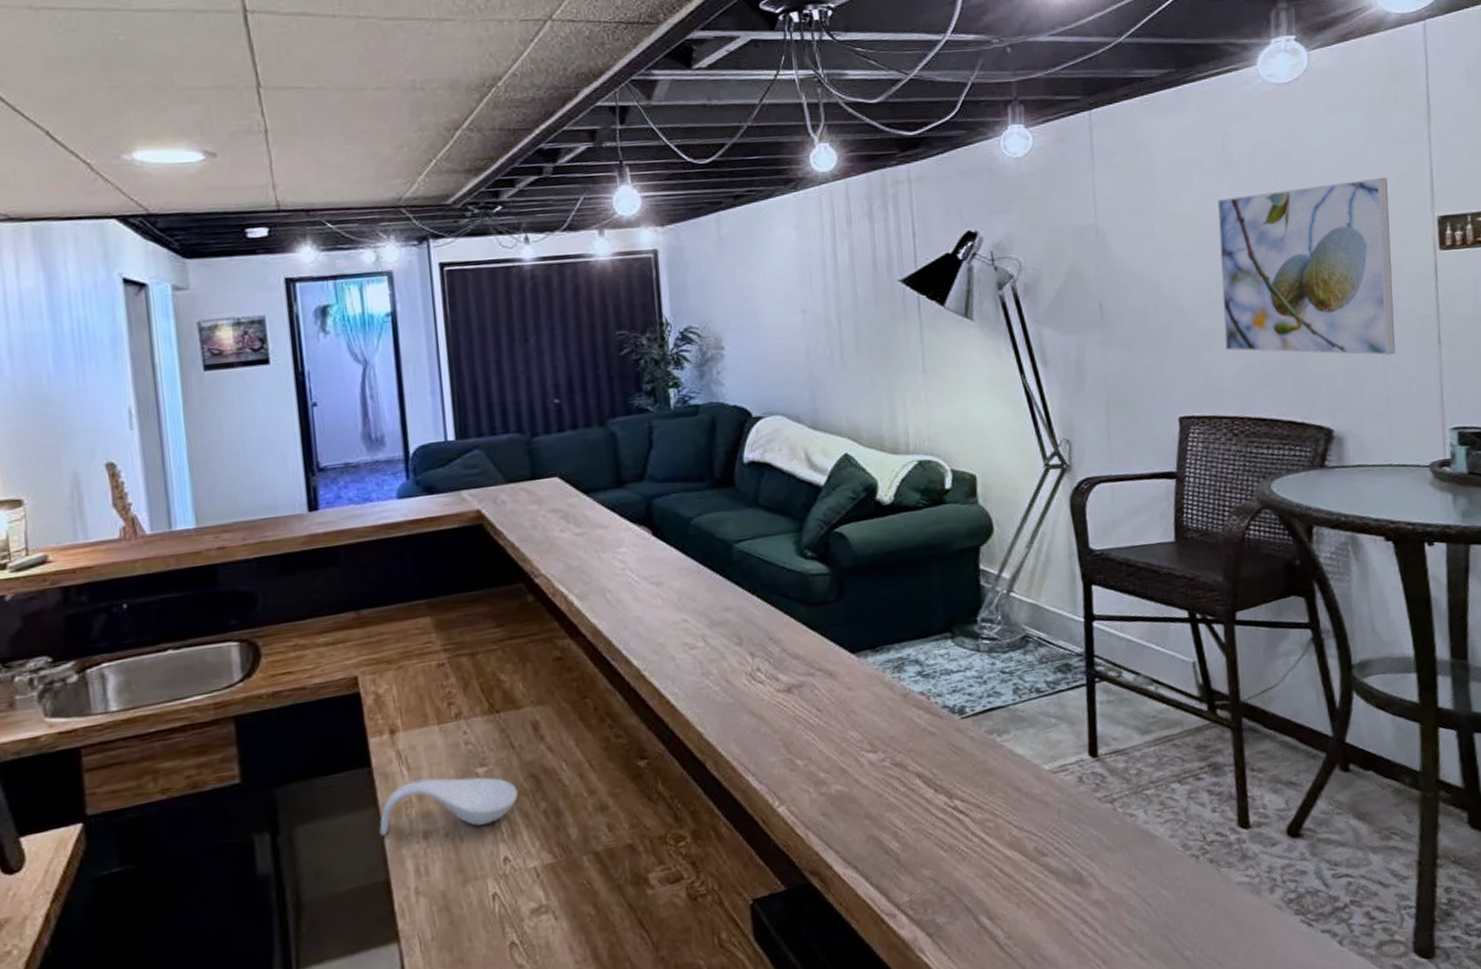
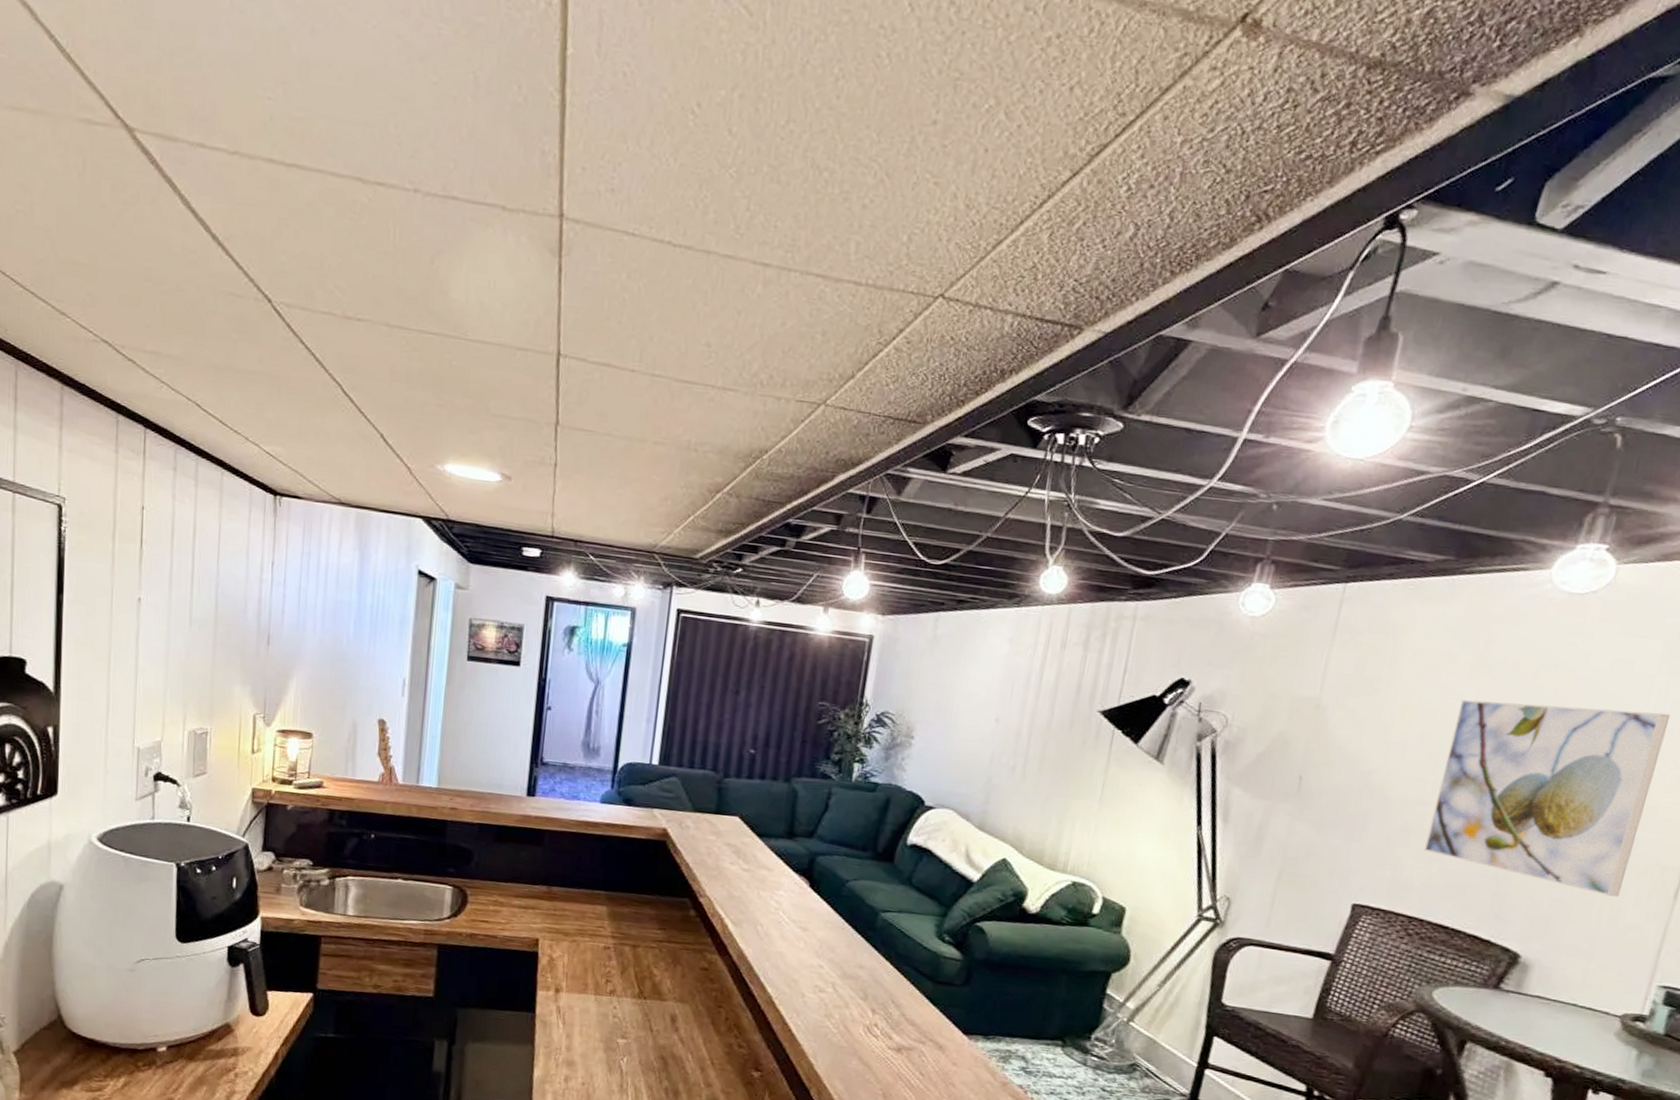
spoon rest: present [379,777,518,837] -> none [531,1034,648,1085]

